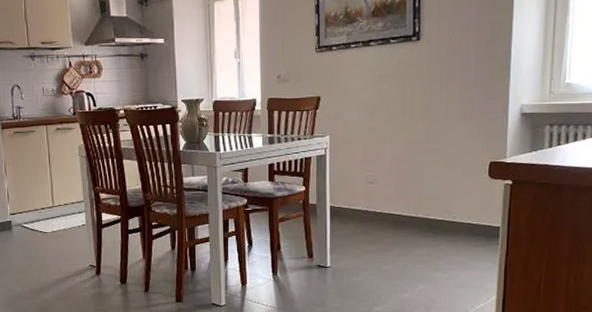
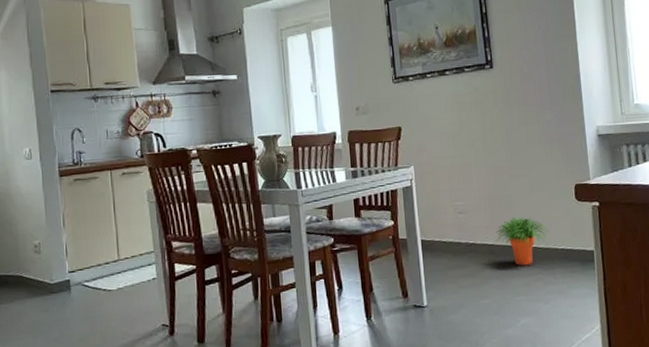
potted plant: none [404,190,457,236] -> present [496,217,549,265]

